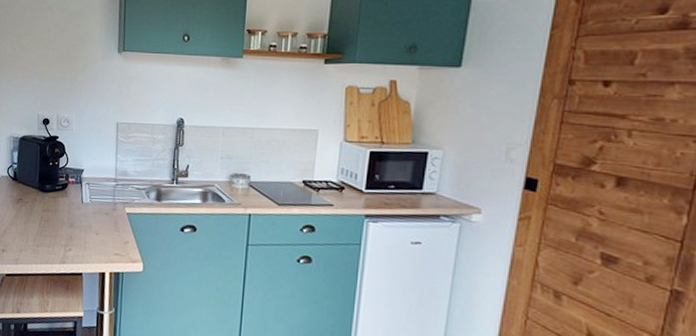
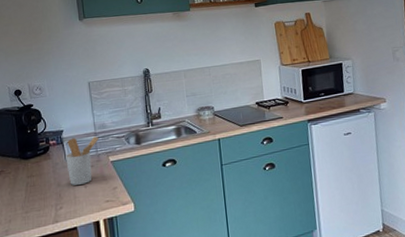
utensil holder: none [82,179,119,231] -> present [66,136,100,186]

